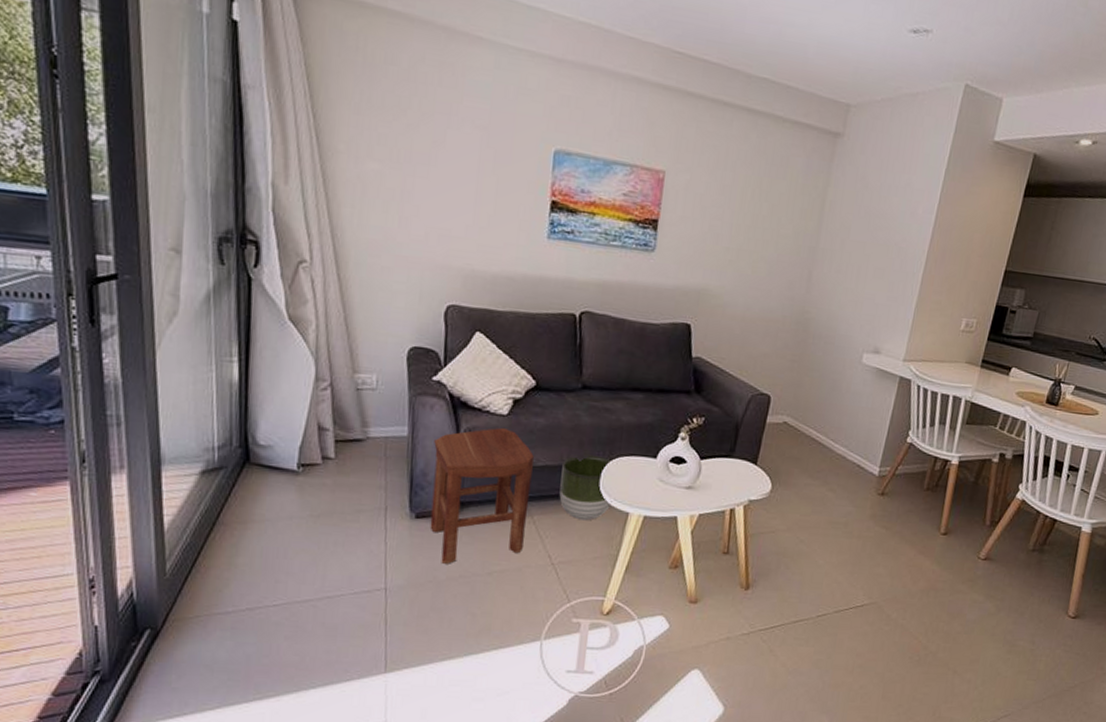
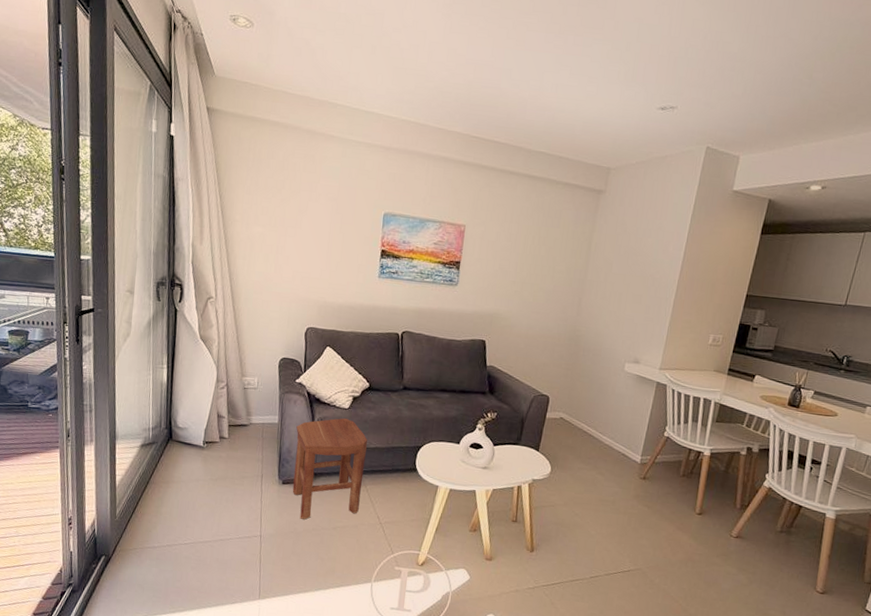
planter: present [559,454,612,521] -> none [386,439,426,491]

